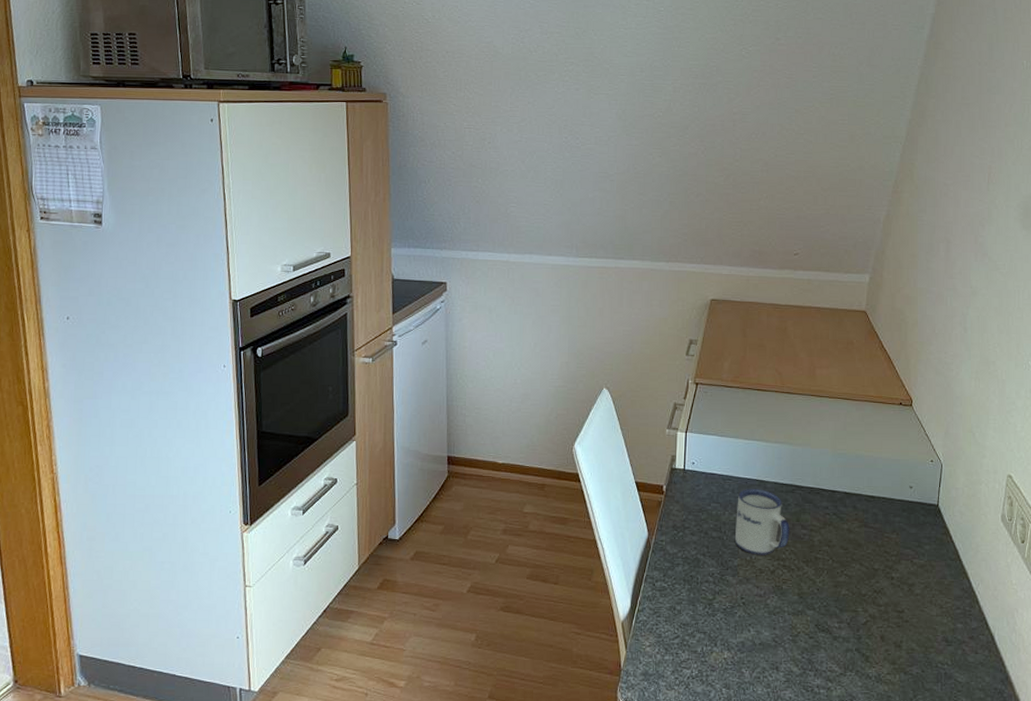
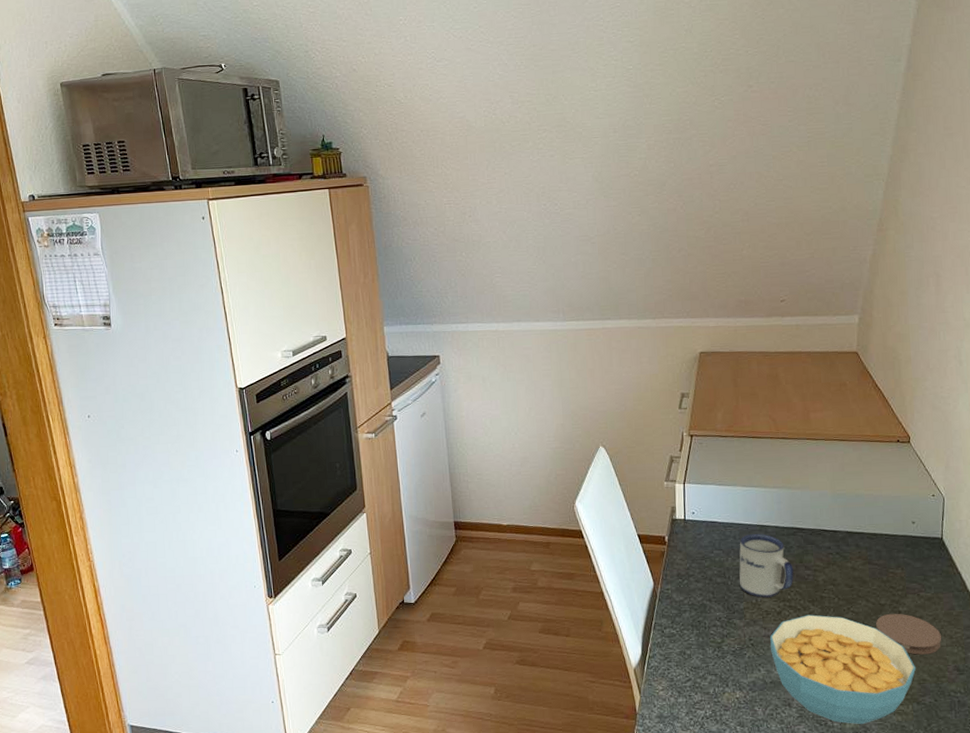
cereal bowl: none [762,575,906,693] -> present [770,614,916,725]
coaster: none [867,579,933,623] -> present [875,613,942,655]

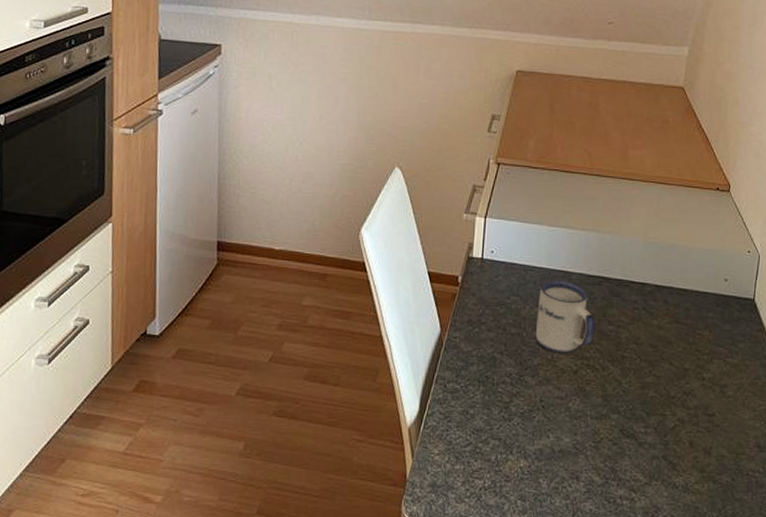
cereal bowl: present [770,614,916,725] -> none [563,376,716,504]
coaster: present [875,613,942,655] -> none [677,379,745,428]

